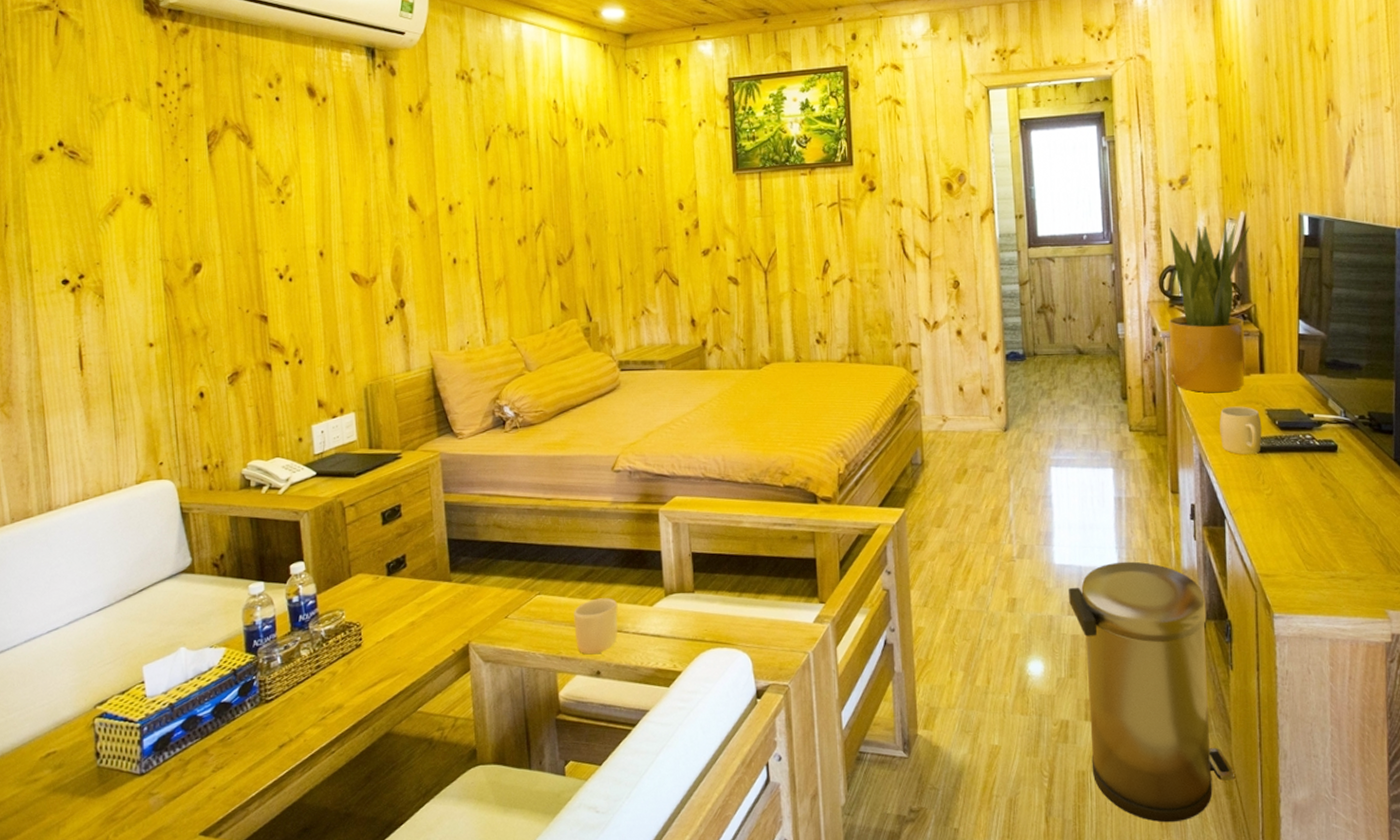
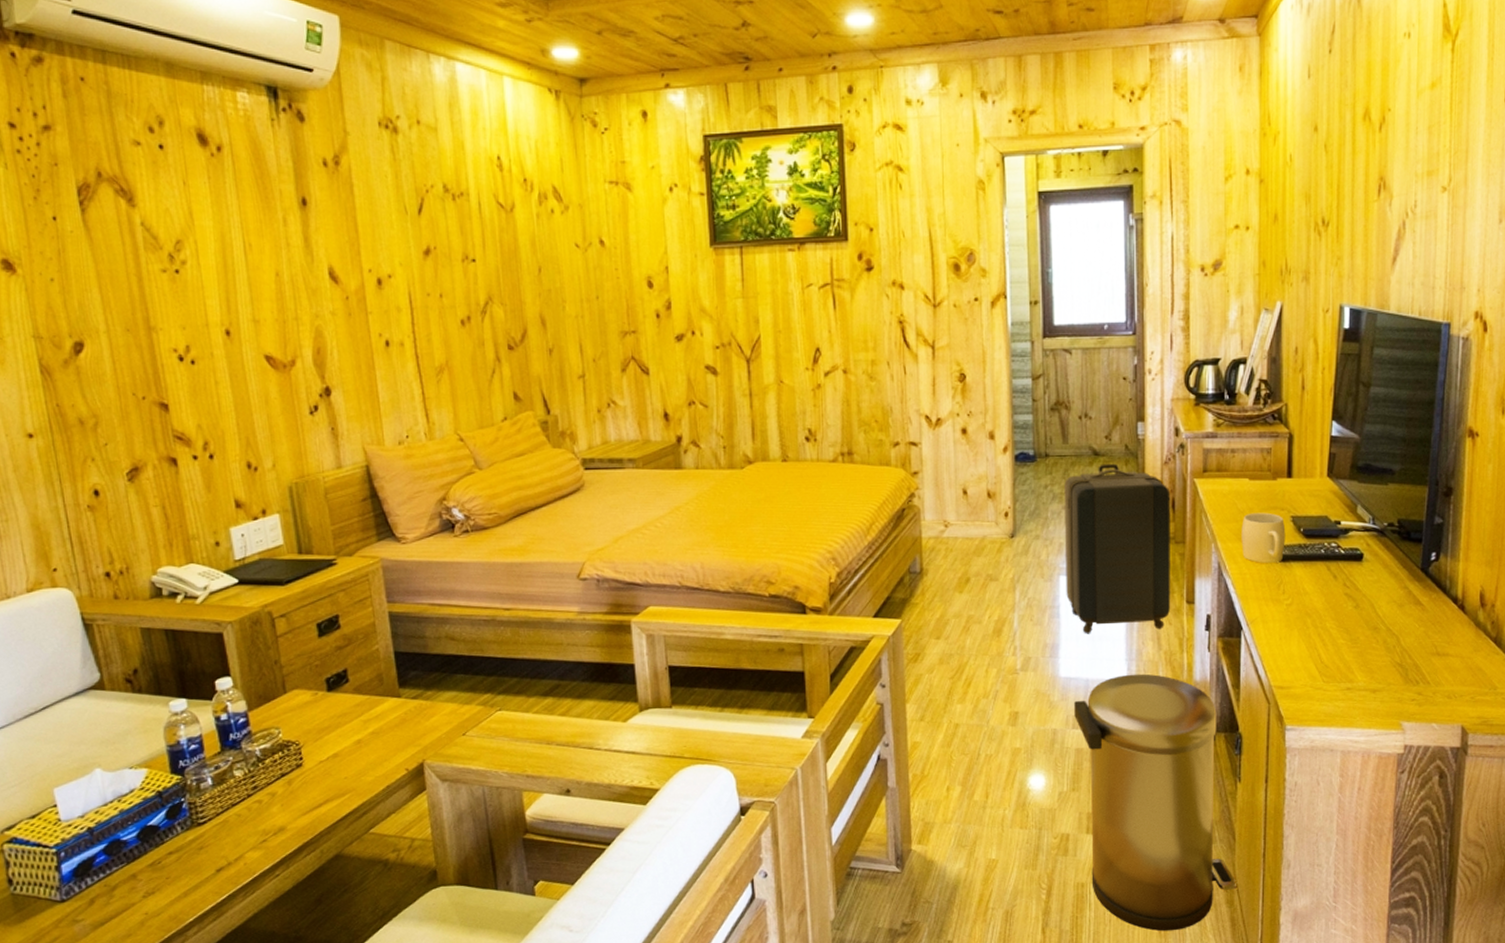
cup: present [574,598,618,655] -> none [539,714,589,773]
suitcase: none [1052,361,1157,523] -> present [1064,463,1171,634]
planter: present [1168,219,1250,393] -> none [1192,309,1286,499]

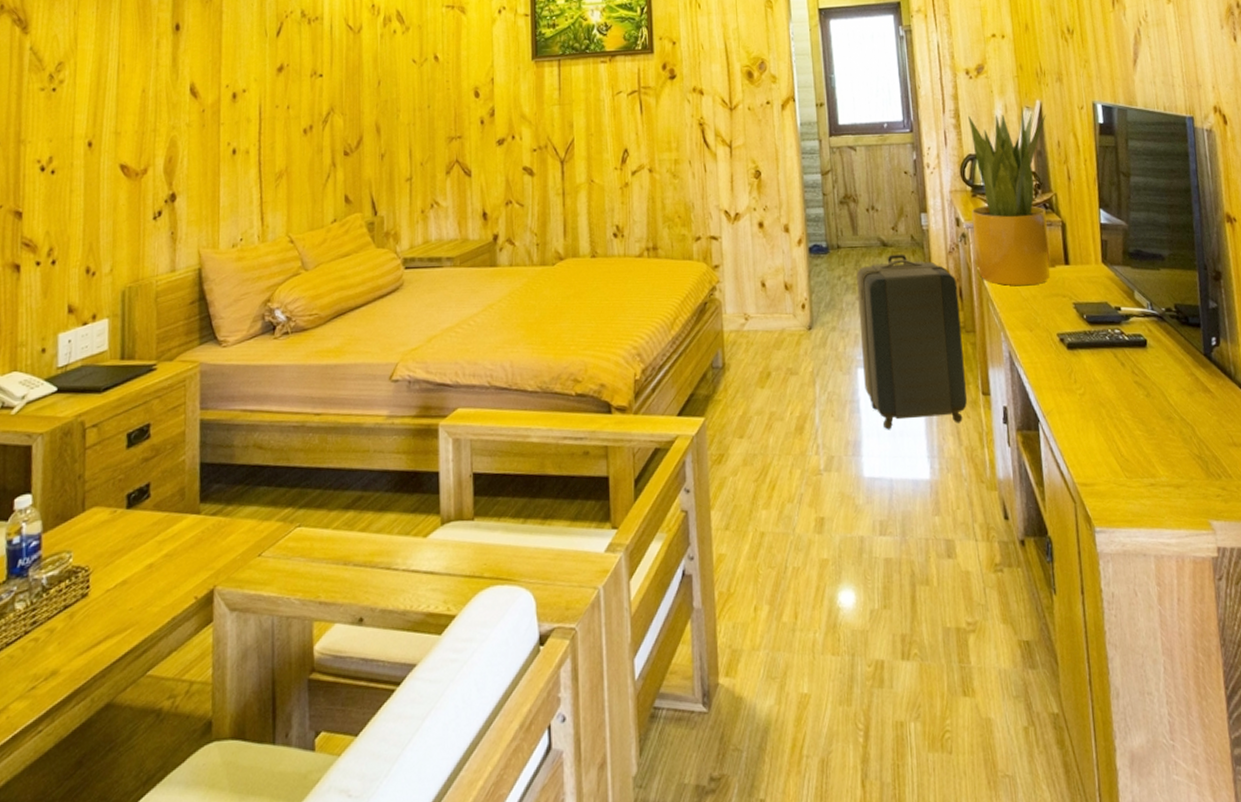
pedal bin: present [1074,673,1237,931] -> none [880,472,1066,782]
planter: none [1192,309,1286,499] -> present [968,107,1050,286]
mug: present [1241,512,1286,563] -> none [1027,299,1071,352]

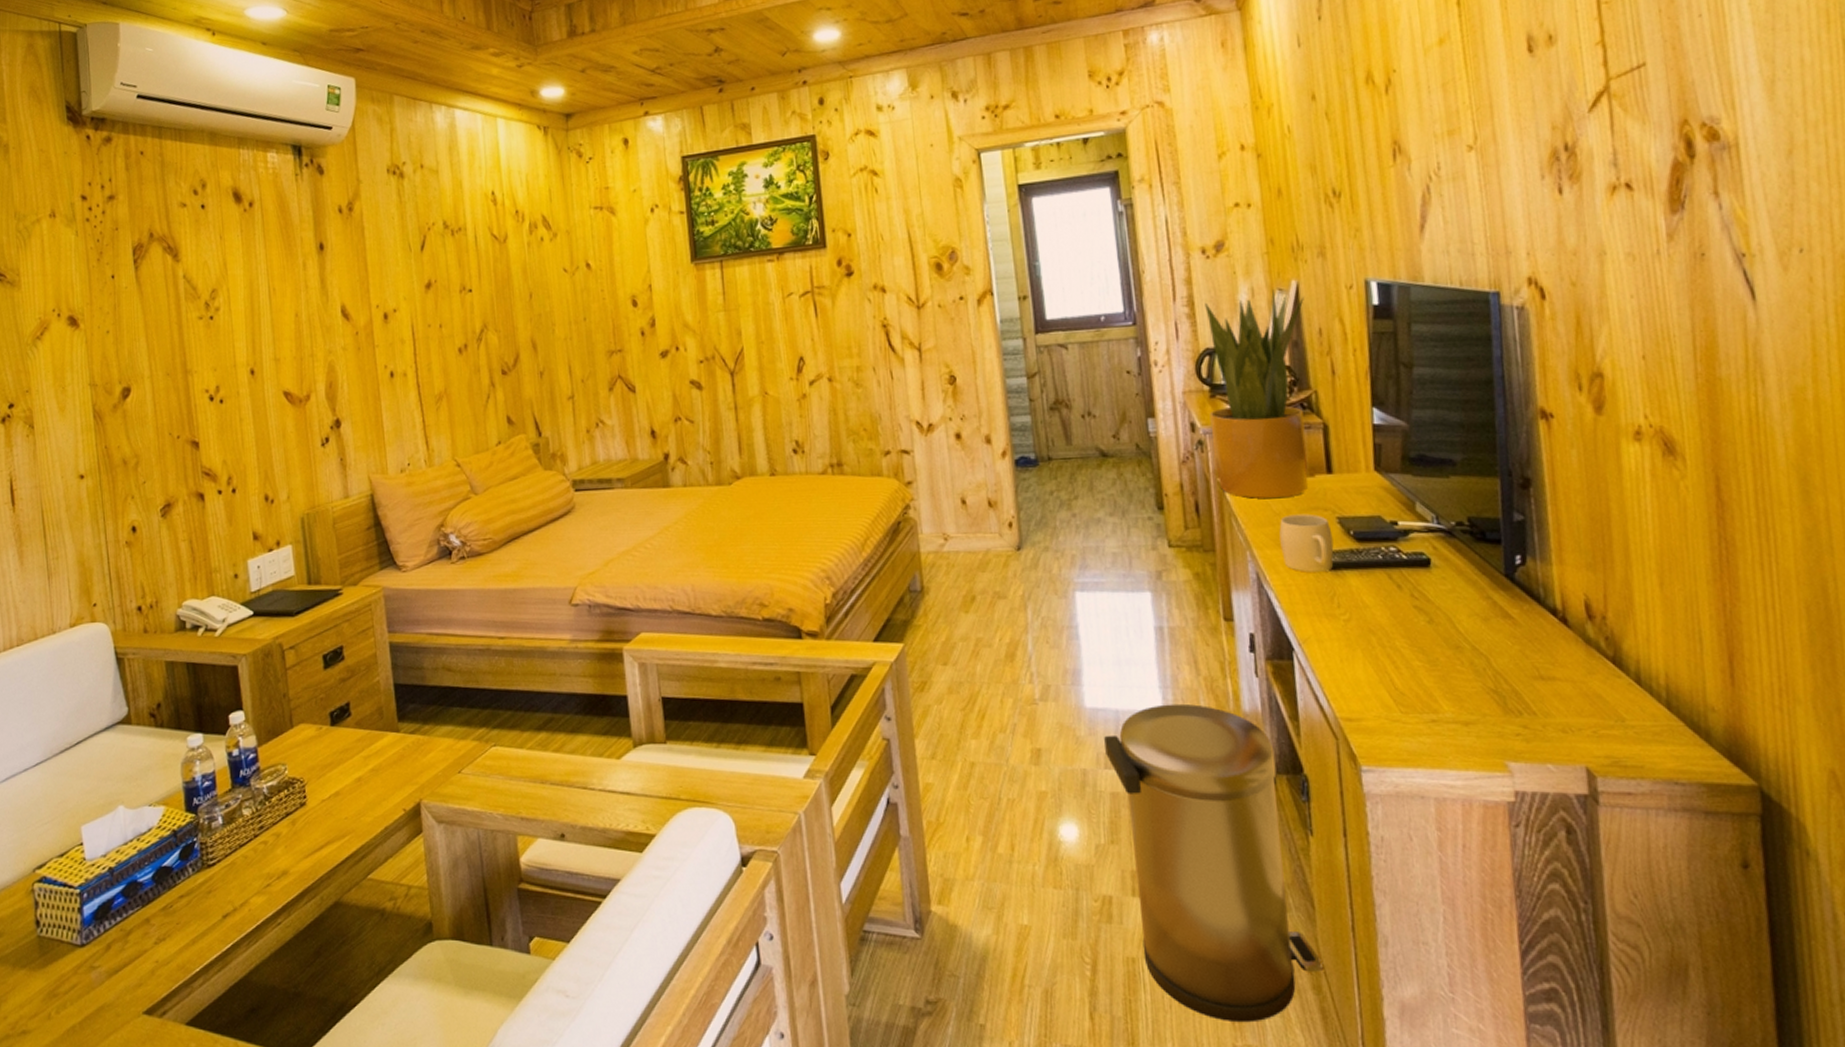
suitcase: present [856,254,968,430] -> none [1071,464,1207,658]
pedal bin: none [880,472,1066,782] -> present [1104,703,1324,1023]
mug: none [1027,299,1071,352] -> present [1279,514,1334,572]

